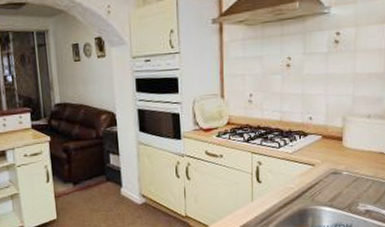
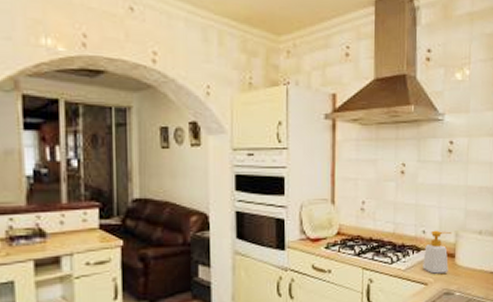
soap bottle: none [310,116,339,156] -> present [423,230,452,274]

